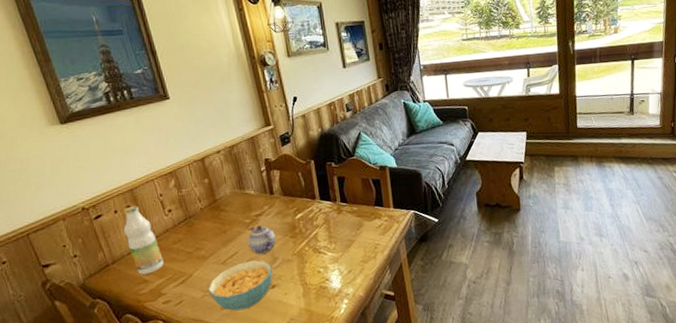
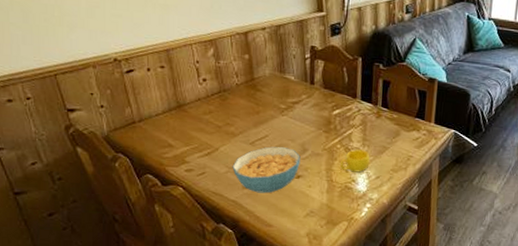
bottle: present [123,205,164,275] -> none [154,67,191,139]
teapot: present [248,225,277,255] -> none [280,113,310,143]
cup: none [310,247,340,271] -> present [339,149,370,173]

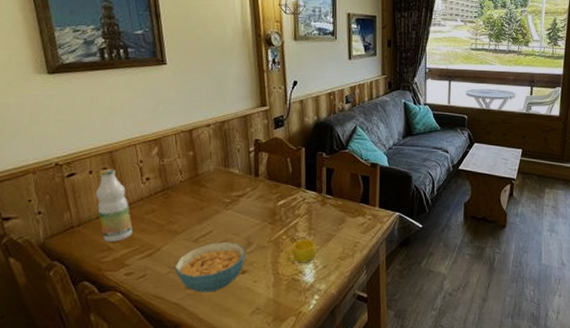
bottle: none [154,67,191,139] -> present [95,168,133,242]

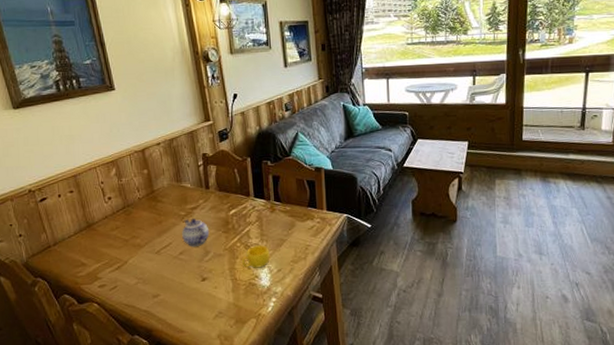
bottle: present [95,168,133,242] -> none [65,191,101,258]
cereal bowl: present [174,242,246,293] -> none [141,252,204,300]
teapot: none [224,207,255,237] -> present [182,218,210,247]

